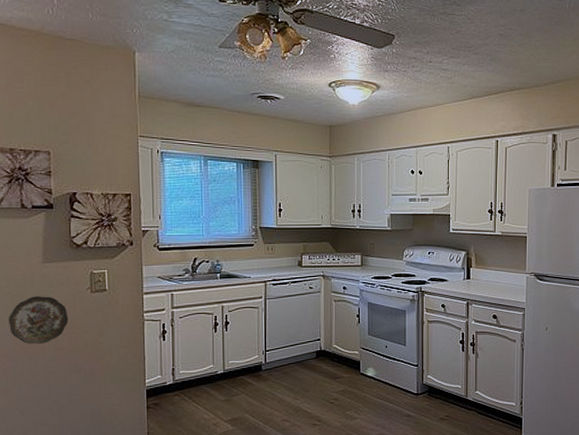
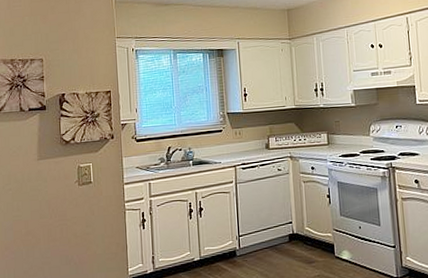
decorative plate: present [9,296,69,344] -> none [10,191,60,237]

